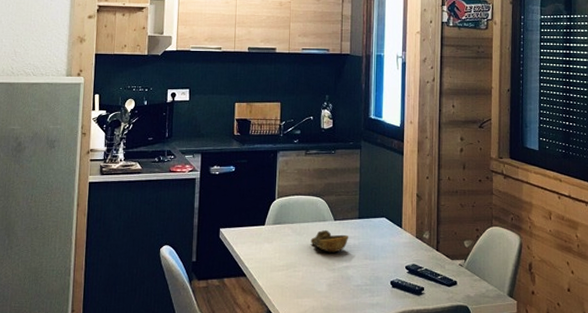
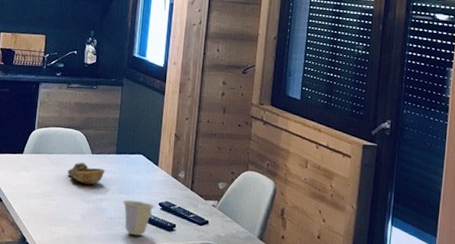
cup: none [369,265,402,302] -> present [123,199,155,235]

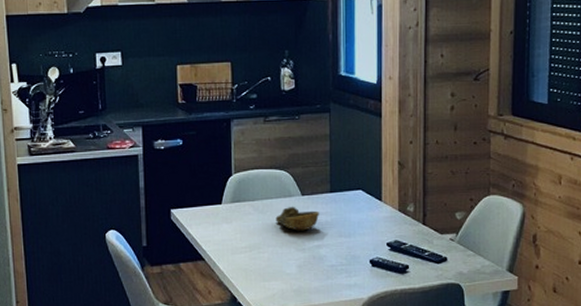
cup: present [123,199,155,235] -> none [344,243,383,282]

